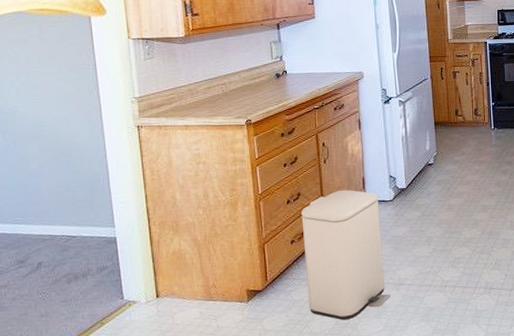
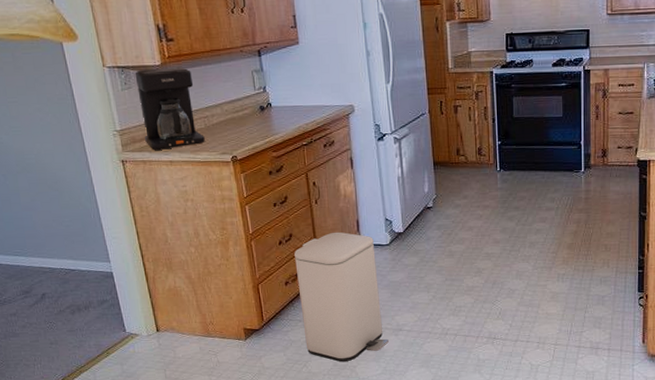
coffee maker: none [158,39,221,115] -> present [135,67,205,150]

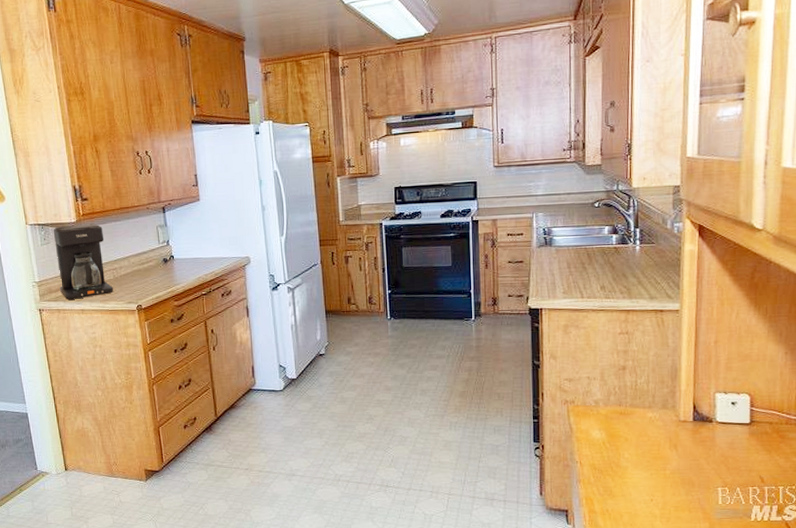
pedal bin: present [293,232,389,362] -> none [192,377,282,505]

